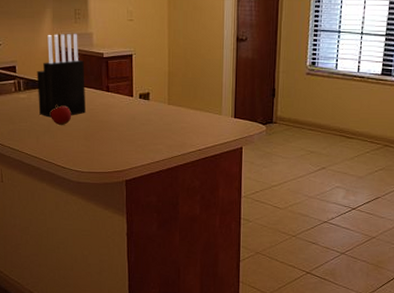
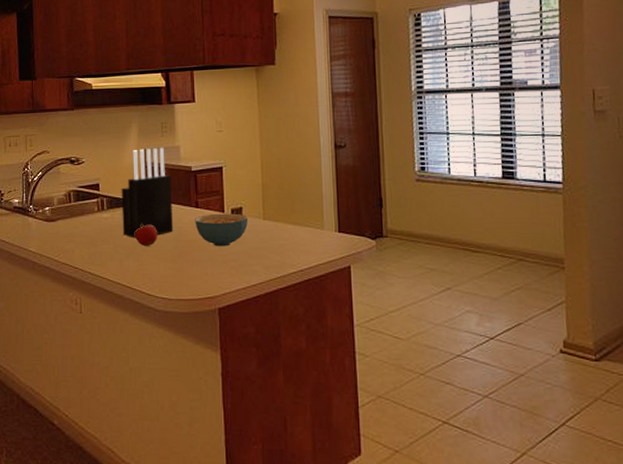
cereal bowl: none [106,97,155,128] -> present [195,213,249,247]

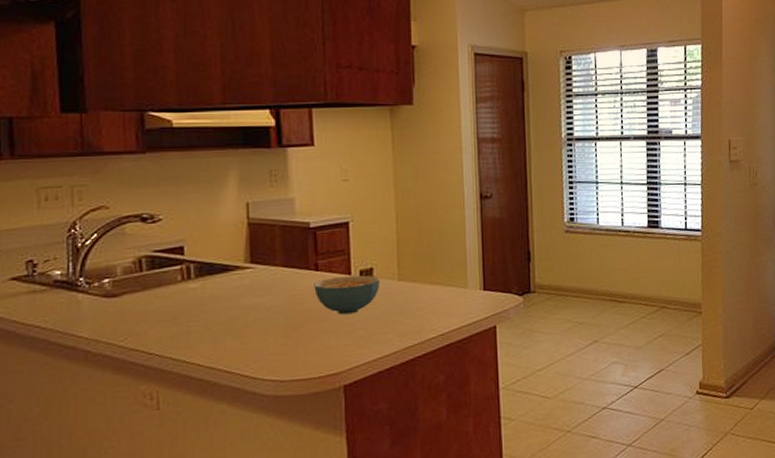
knife block: present [121,147,173,238] -> none [215,199,285,312]
fruit: present [135,223,158,247] -> none [235,292,266,321]

